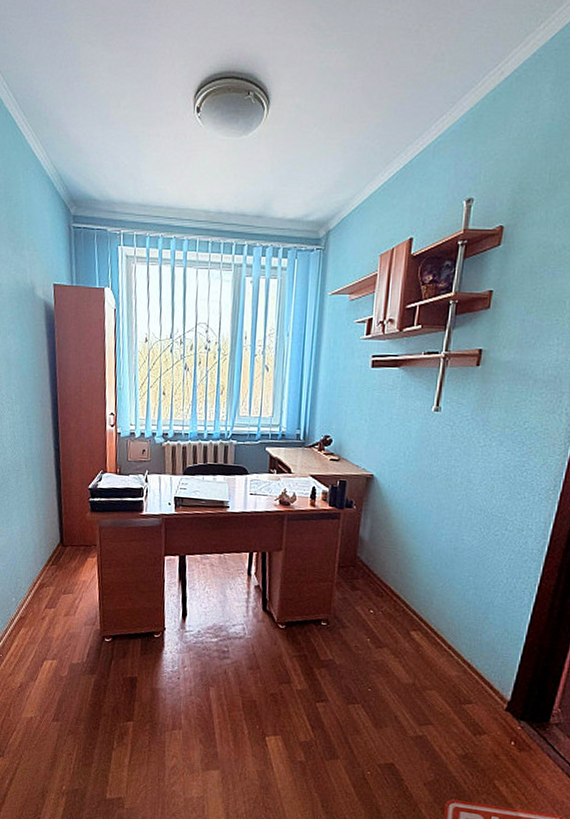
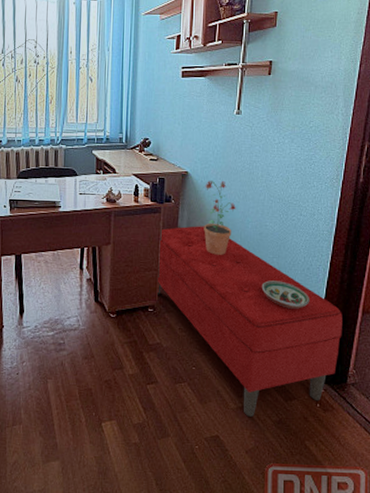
bench: none [332,535,550,748] -> present [158,226,342,417]
potted plant: none [388,486,428,570] -> present [203,181,236,255]
decorative bowl: none [453,601,510,636] -> present [261,280,309,309]

